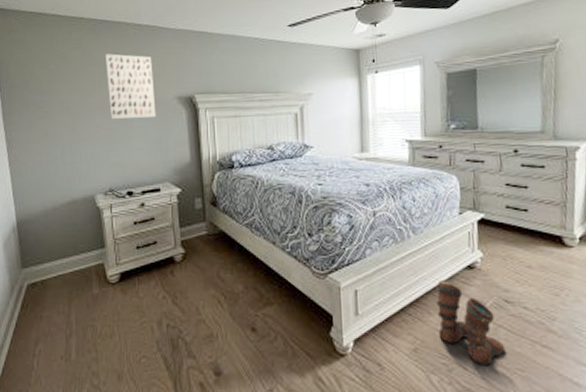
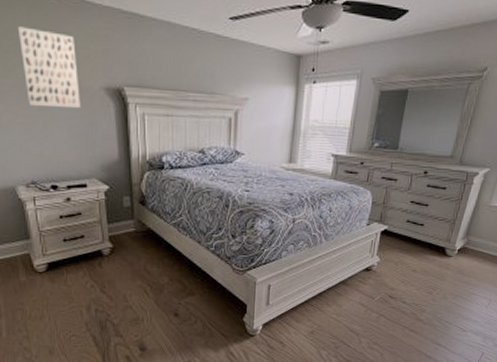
boots: present [435,280,506,366] -> none [332,279,383,344]

